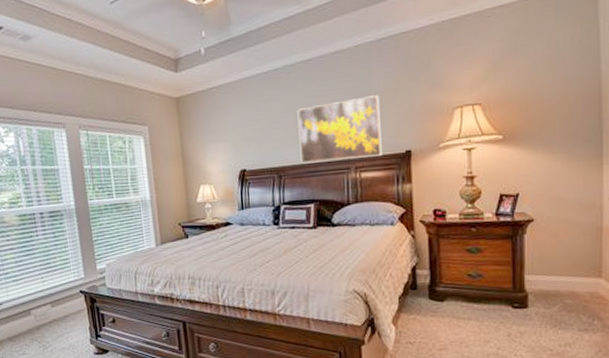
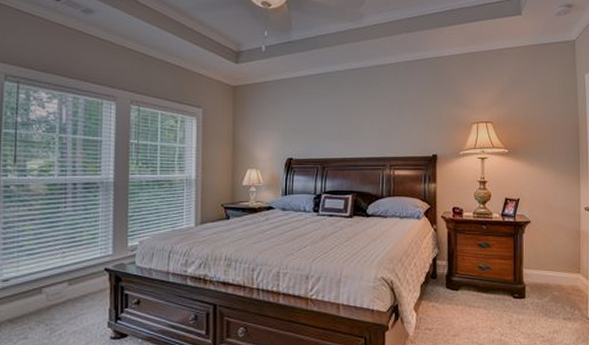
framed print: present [297,95,382,164] -> none [343,105,413,158]

